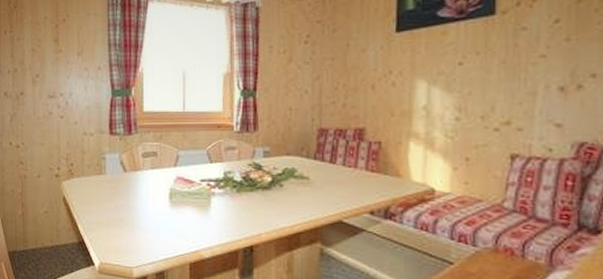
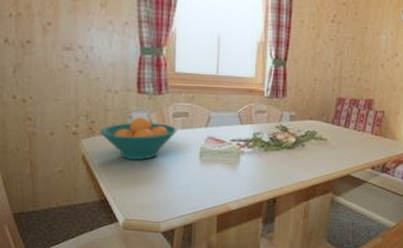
fruit bowl: none [77,158,147,202] -> present [99,117,177,160]

